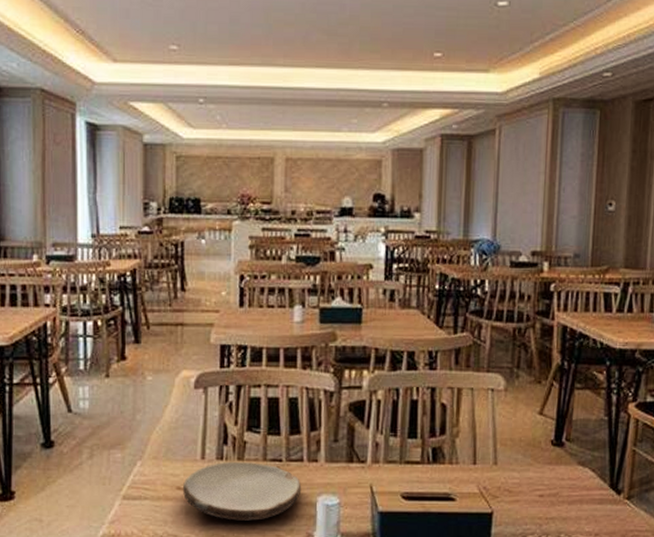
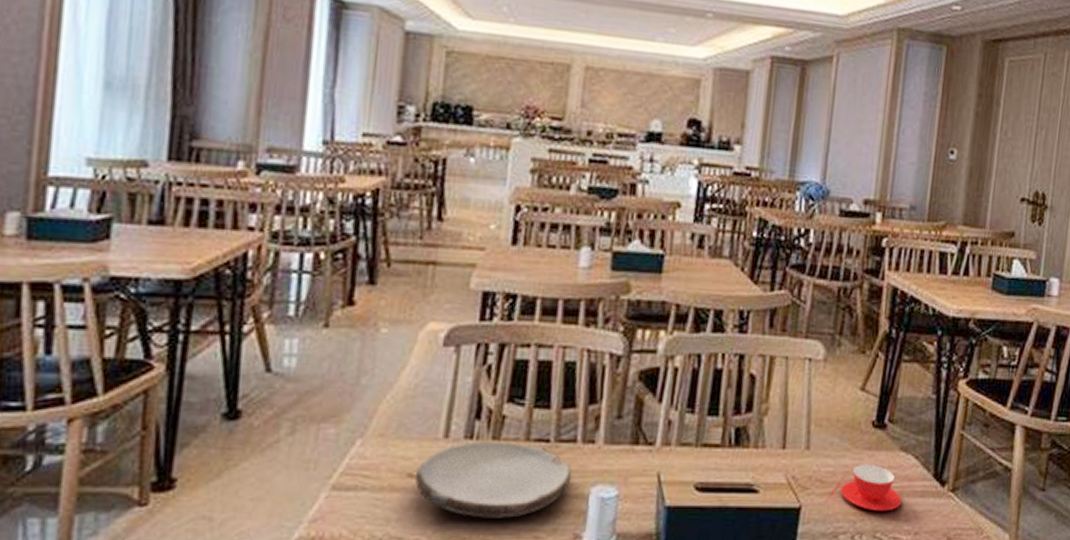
teacup: none [526,476,582,516] -> present [840,464,902,512]

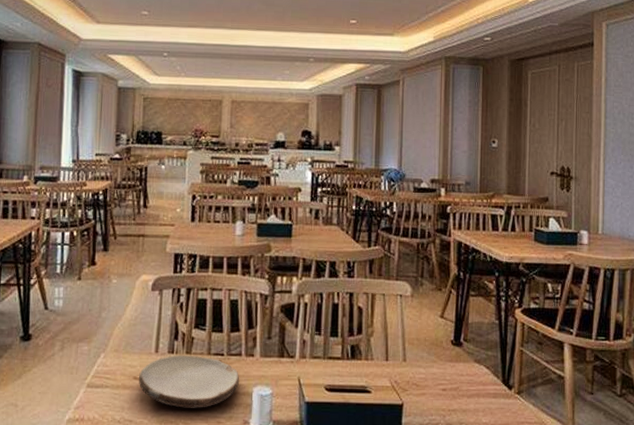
teacup: present [840,464,902,512] -> none [431,372,479,408]

